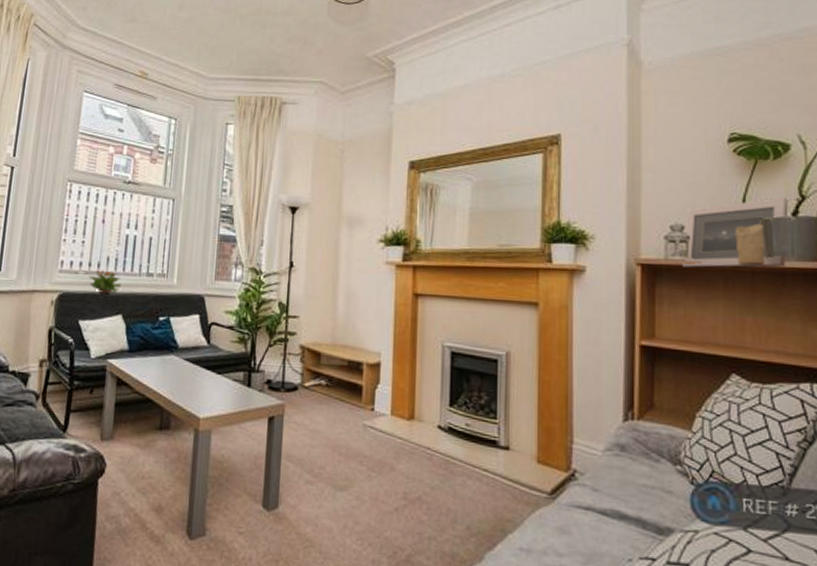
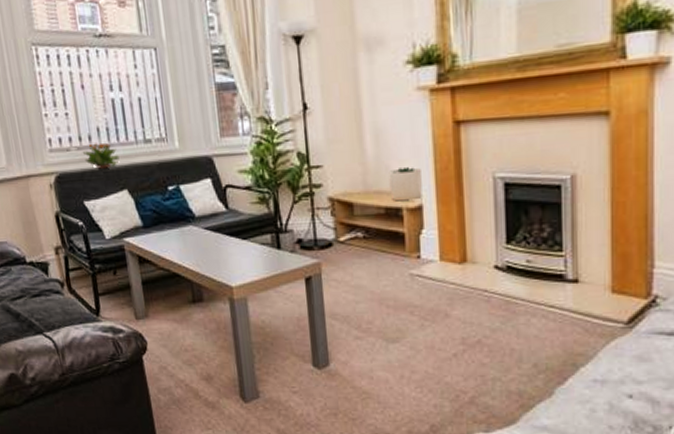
planter: none [354,327,382,358] -> present [389,167,422,202]

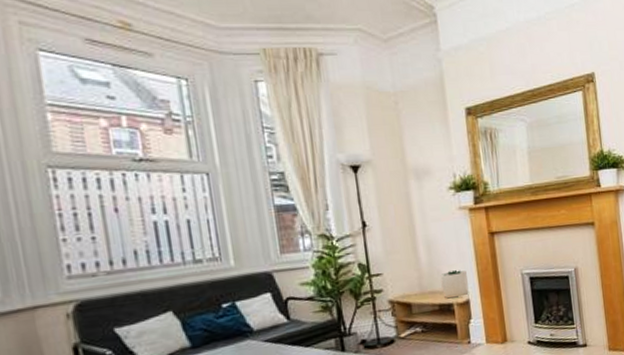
potted flower: present [82,142,119,169] -> none [113,265,163,293]

